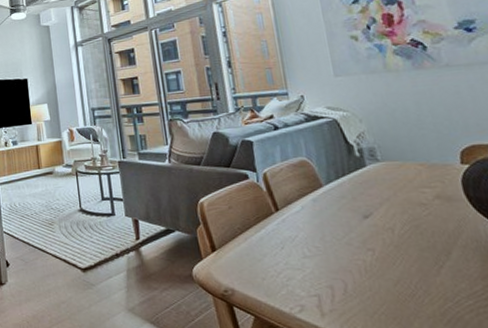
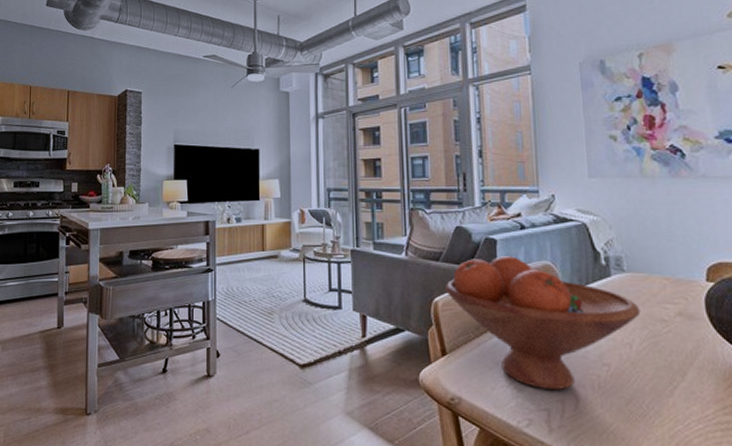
fruit bowl: none [208,155,399,277] -> present [444,256,641,391]

